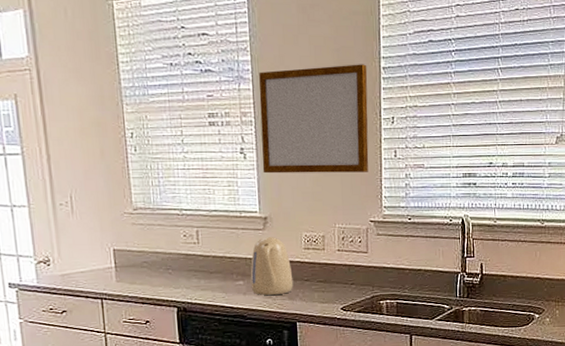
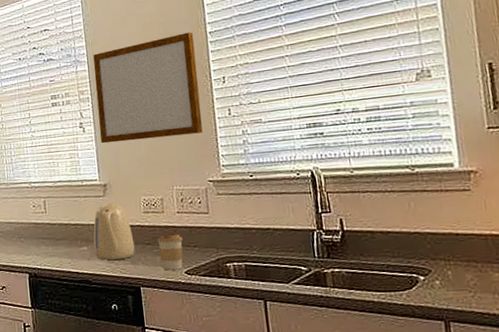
coffee cup: none [316,271,341,307] -> present [157,234,183,271]

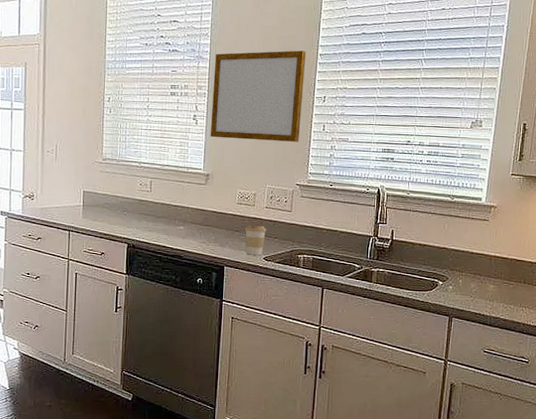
kettle: present [93,202,135,260] -> none [189,190,225,241]

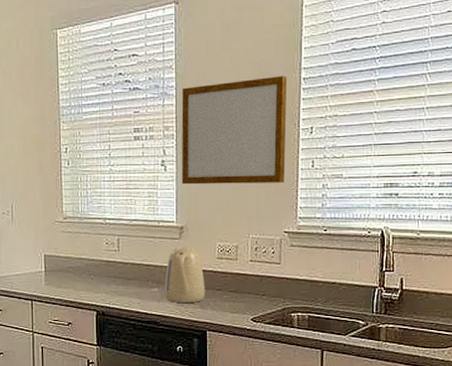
kettle: none [189,190,225,241] -> present [165,245,205,303]
coffee cup: present [245,225,266,256] -> none [228,282,252,317]

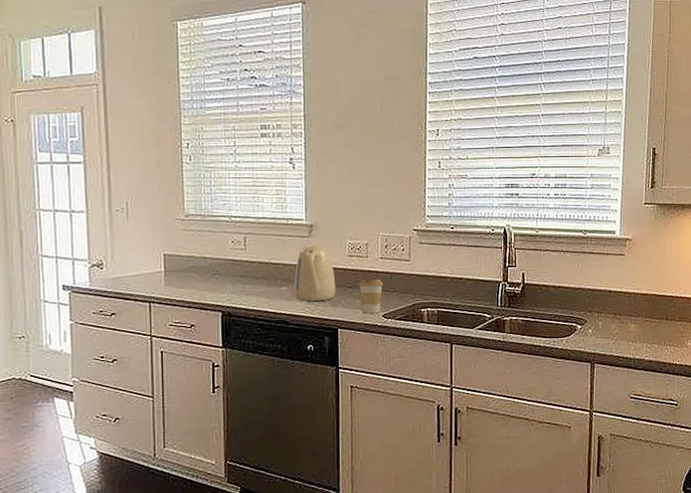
writing board: present [181,76,287,185] -> none [309,79,414,183]
coffee cup: none [228,282,252,317] -> present [359,279,383,314]

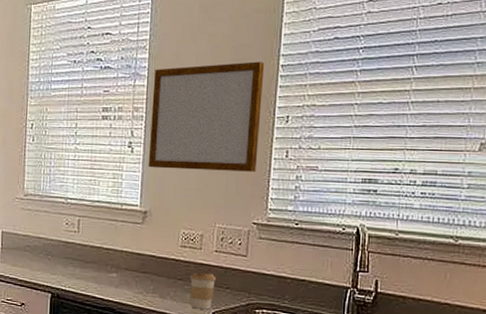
kettle: present [294,243,336,301] -> none [123,230,166,291]
writing board: none [309,79,414,183] -> present [148,61,265,172]

